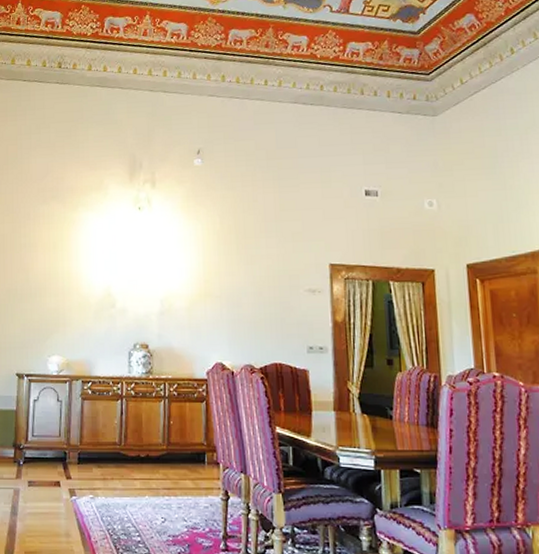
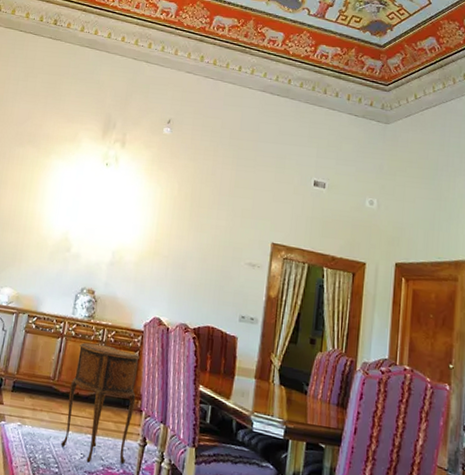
side table: none [138,400,211,526] -> present [61,342,140,464]

